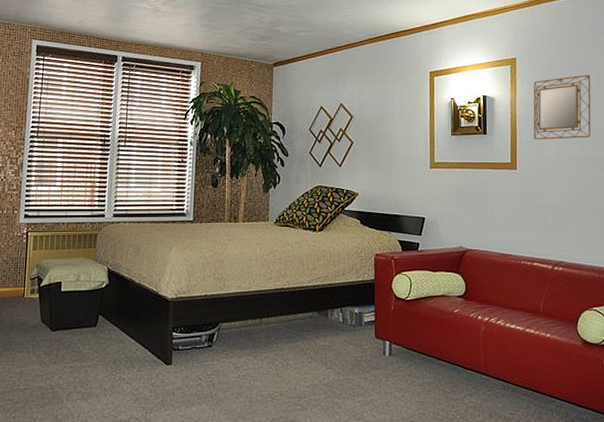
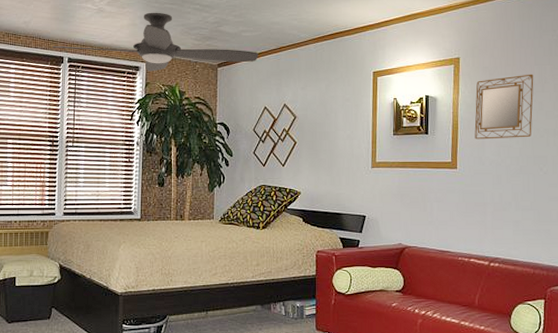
electric fan: none [106,12,314,71] -> present [52,12,258,72]

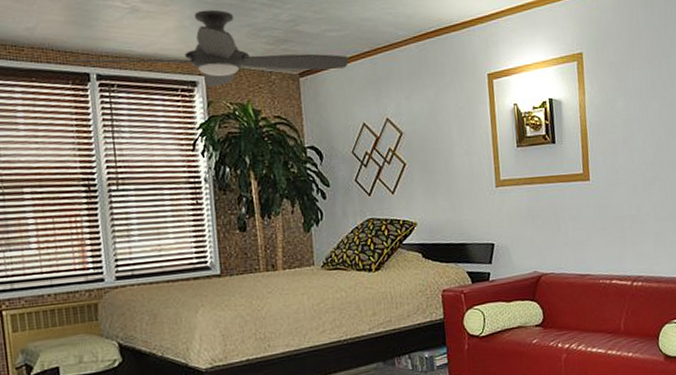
home mirror: present [474,74,534,140] -> none [603,67,665,146]

